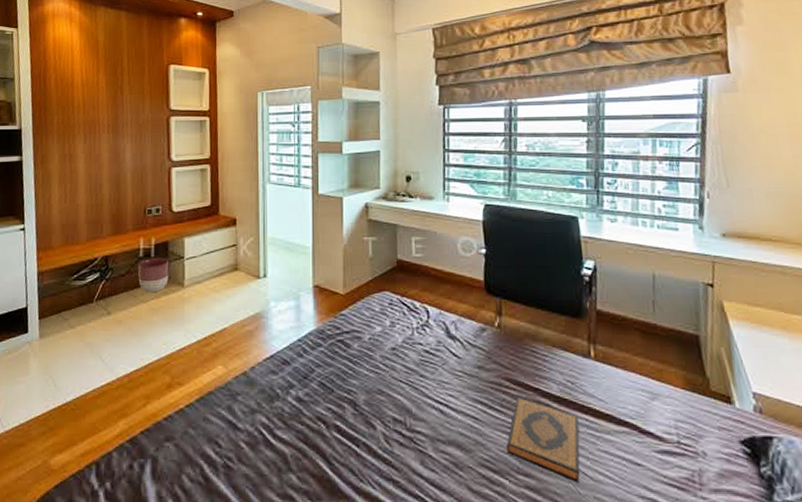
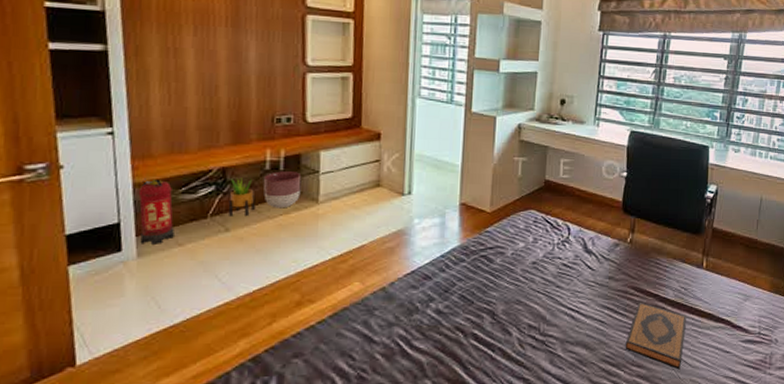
fire extinguisher: none [41,267,68,327] -> present [138,178,174,244]
potted plant: none [109,265,132,301] -> present [228,177,256,217]

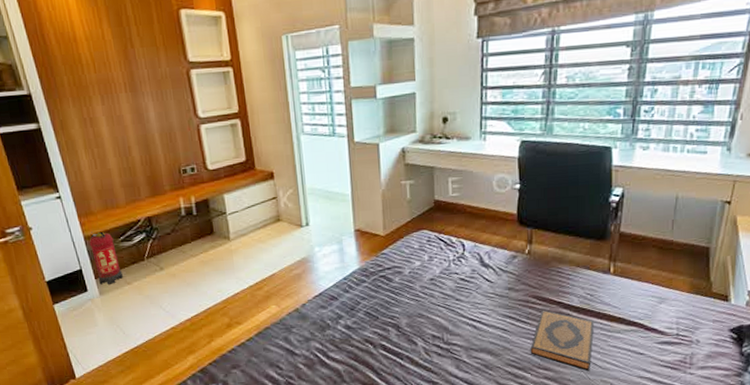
potted plant: present [228,177,256,217] -> none [157,224,180,258]
planter: present [263,171,302,209] -> none [181,215,214,248]

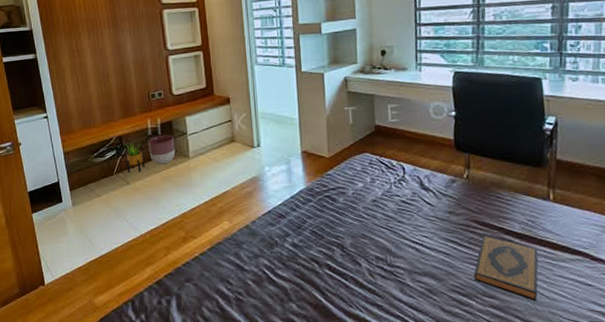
fire extinguisher: present [89,232,123,284] -> none [68,148,94,196]
potted plant: none [157,224,180,258] -> present [126,142,145,173]
planter: none [181,215,214,248] -> present [147,135,176,165]

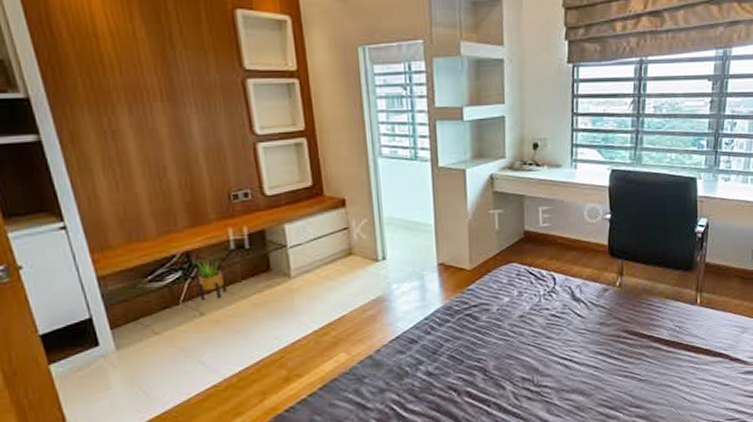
planter: present [147,135,176,165] -> none [229,248,271,288]
hardback book: present [474,235,538,302] -> none [622,344,683,407]

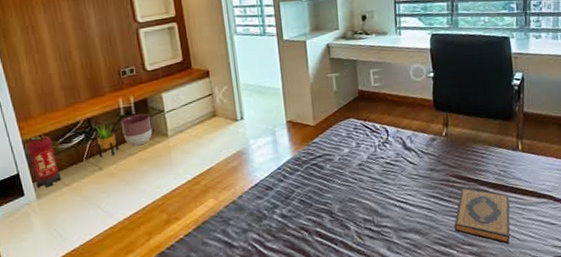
fire extinguisher: none [104,270,149,336] -> present [27,135,61,187]
planter: none [229,248,271,288] -> present [120,113,153,146]
hardback book: none [622,344,683,407] -> present [454,187,510,245]

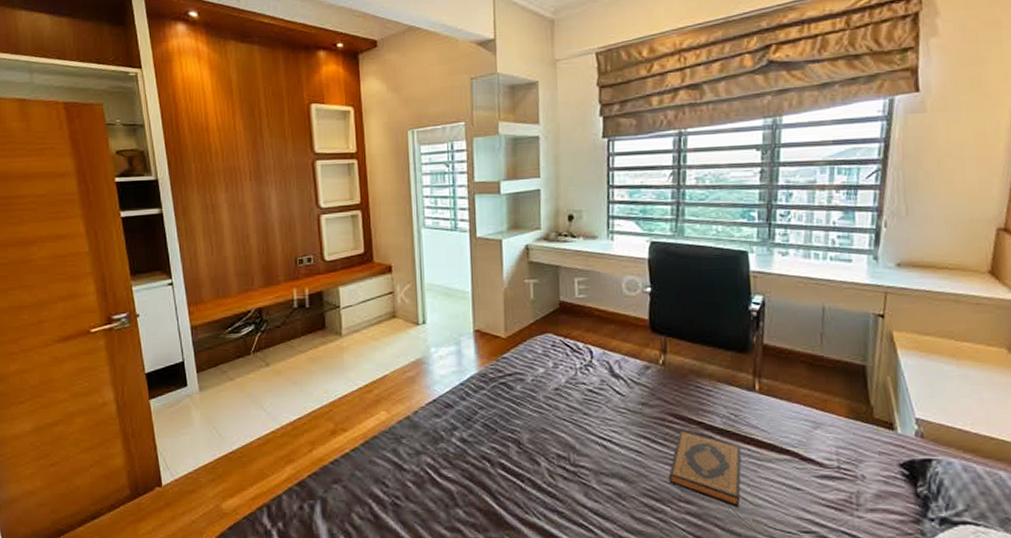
fire extinguisher: present [27,135,61,187] -> none [195,321,226,379]
potted plant: present [96,124,119,158] -> none [266,316,288,352]
planter: present [120,113,153,146] -> none [293,308,326,343]

